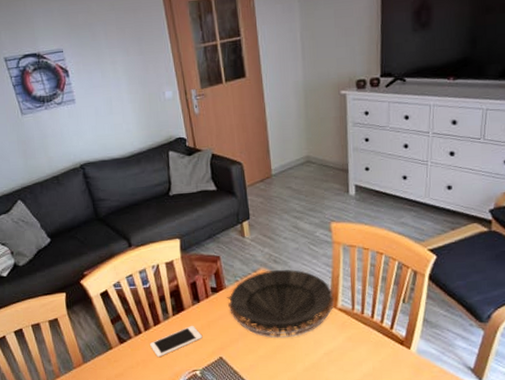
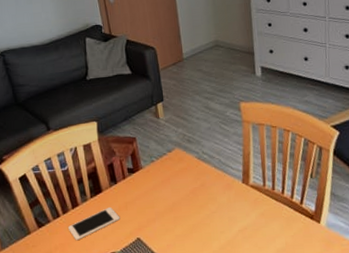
decorative bowl: present [227,269,335,339] -> none [143,148,247,217]

